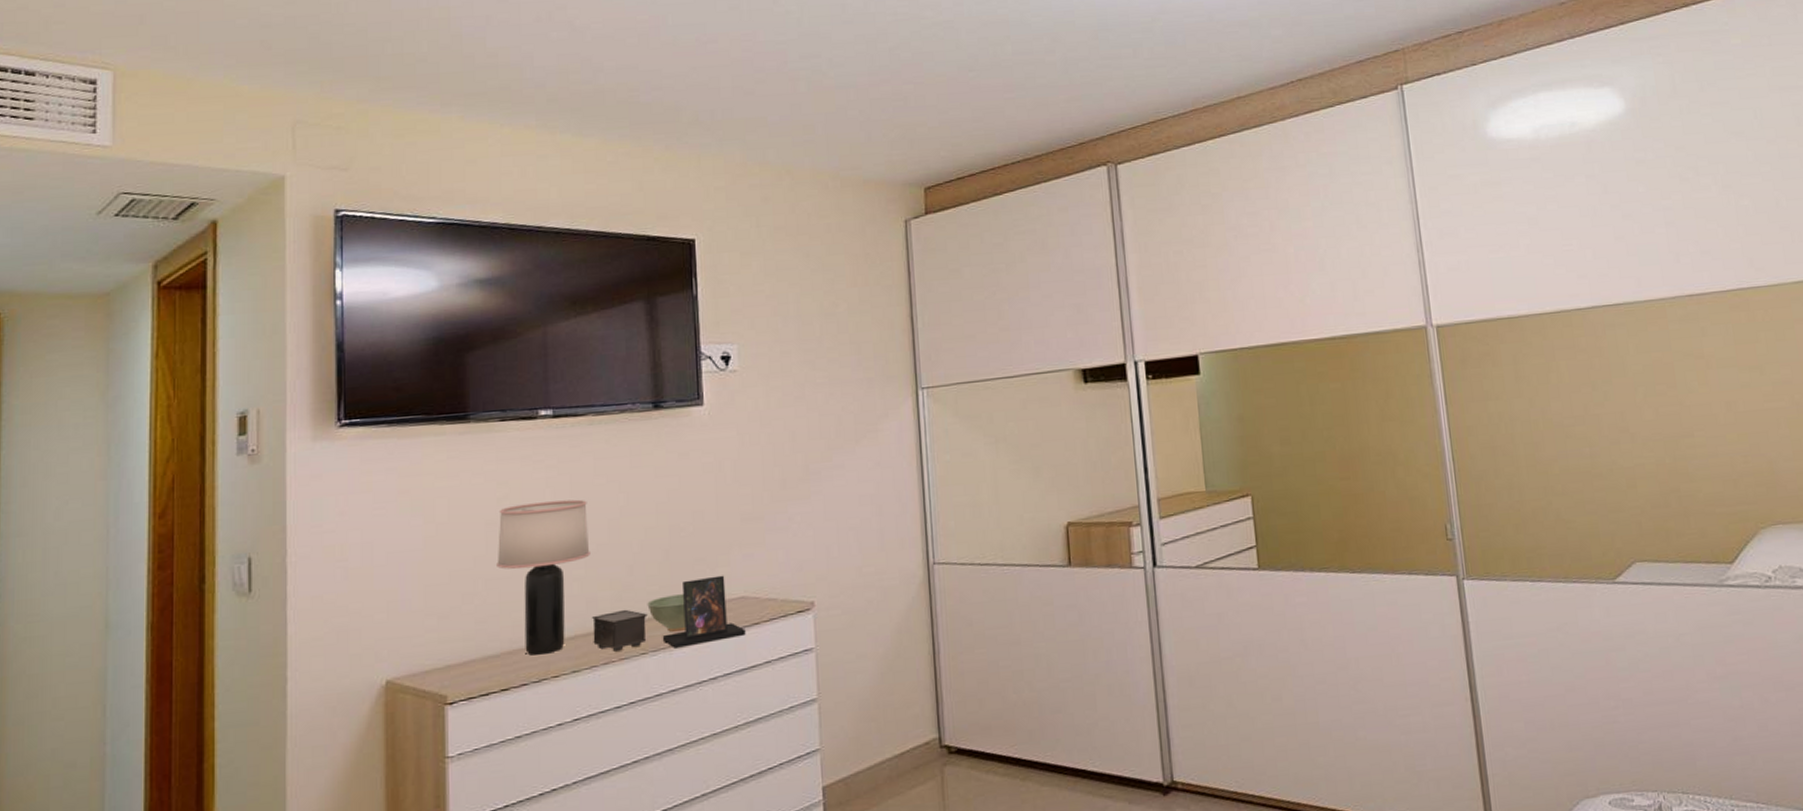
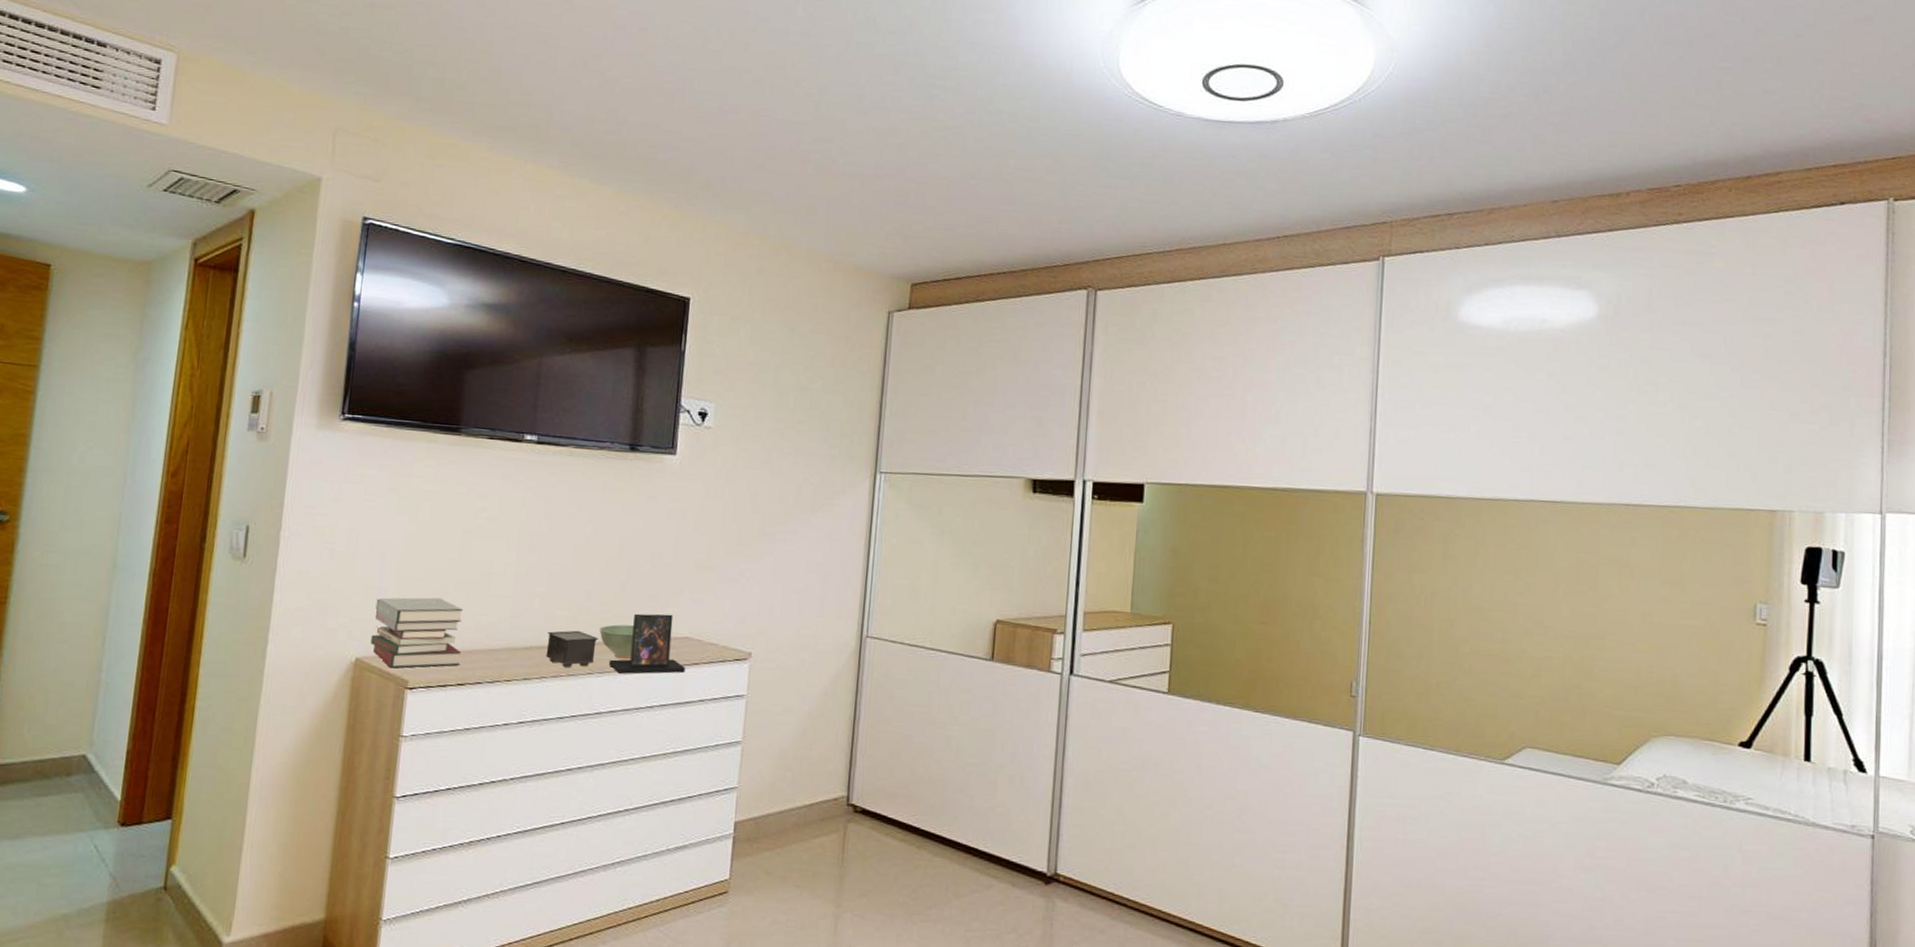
books: none [400,600,501,685] -> present [370,597,464,668]
table lamp: present [497,499,590,656] -> none [468,518,558,659]

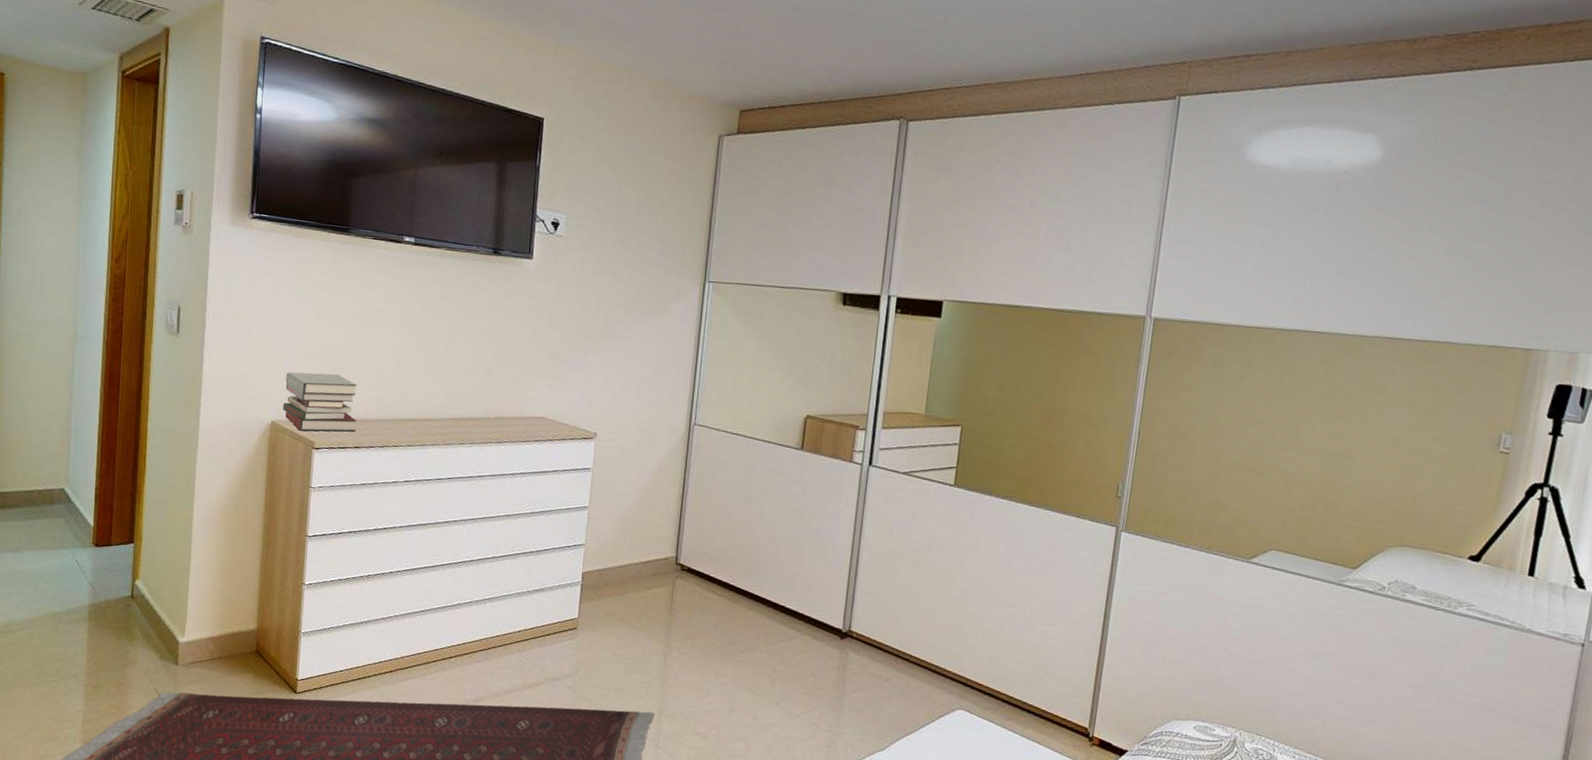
jewelry box: present [545,630,598,669] -> none [426,406,469,439]
bowl: present [599,624,635,659] -> none [469,403,499,433]
photo frame: present [608,613,686,675] -> none [477,395,541,448]

